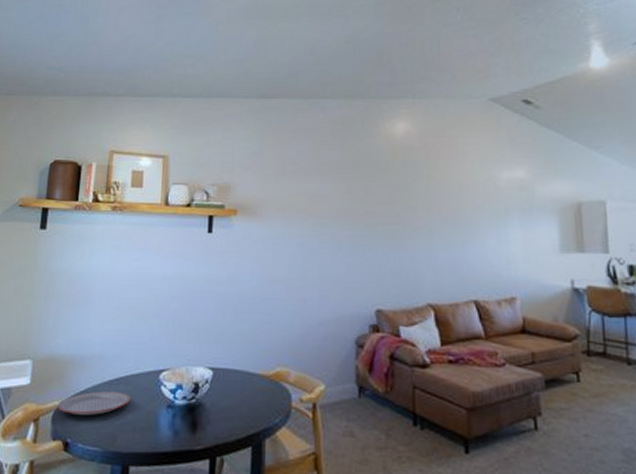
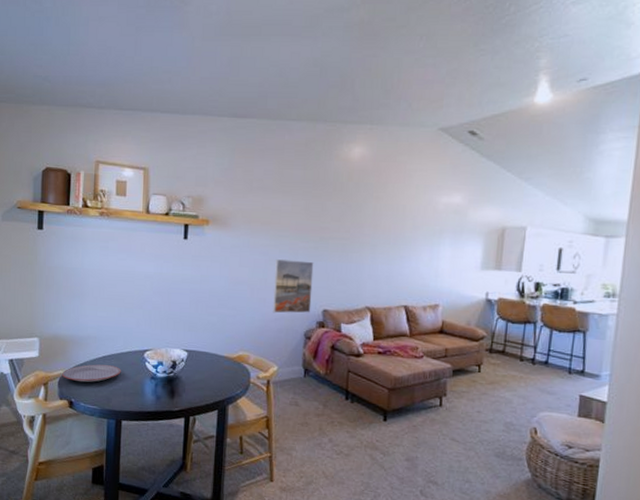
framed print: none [315,251,362,317] -> present [273,259,314,314]

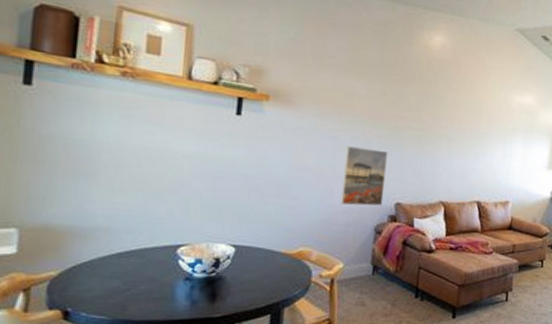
plate: present [62,364,121,383] -> none [54,263,144,287]

